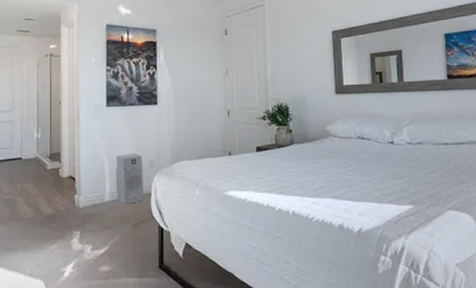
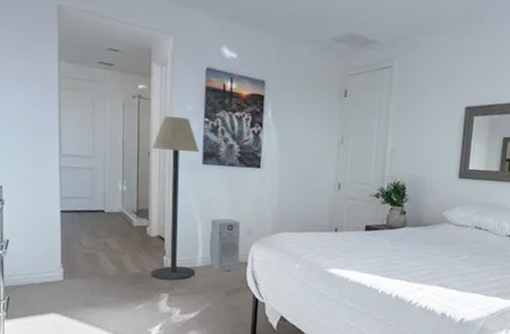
floor lamp: none [63,68,104,218] -> present [150,115,199,281]

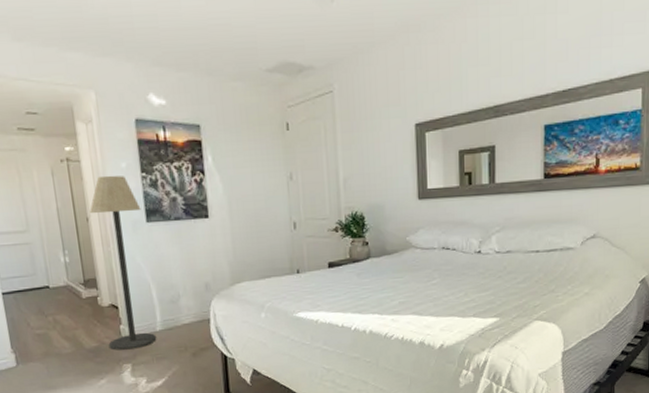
air purifier: present [209,218,241,271] -> none [164,276,202,332]

